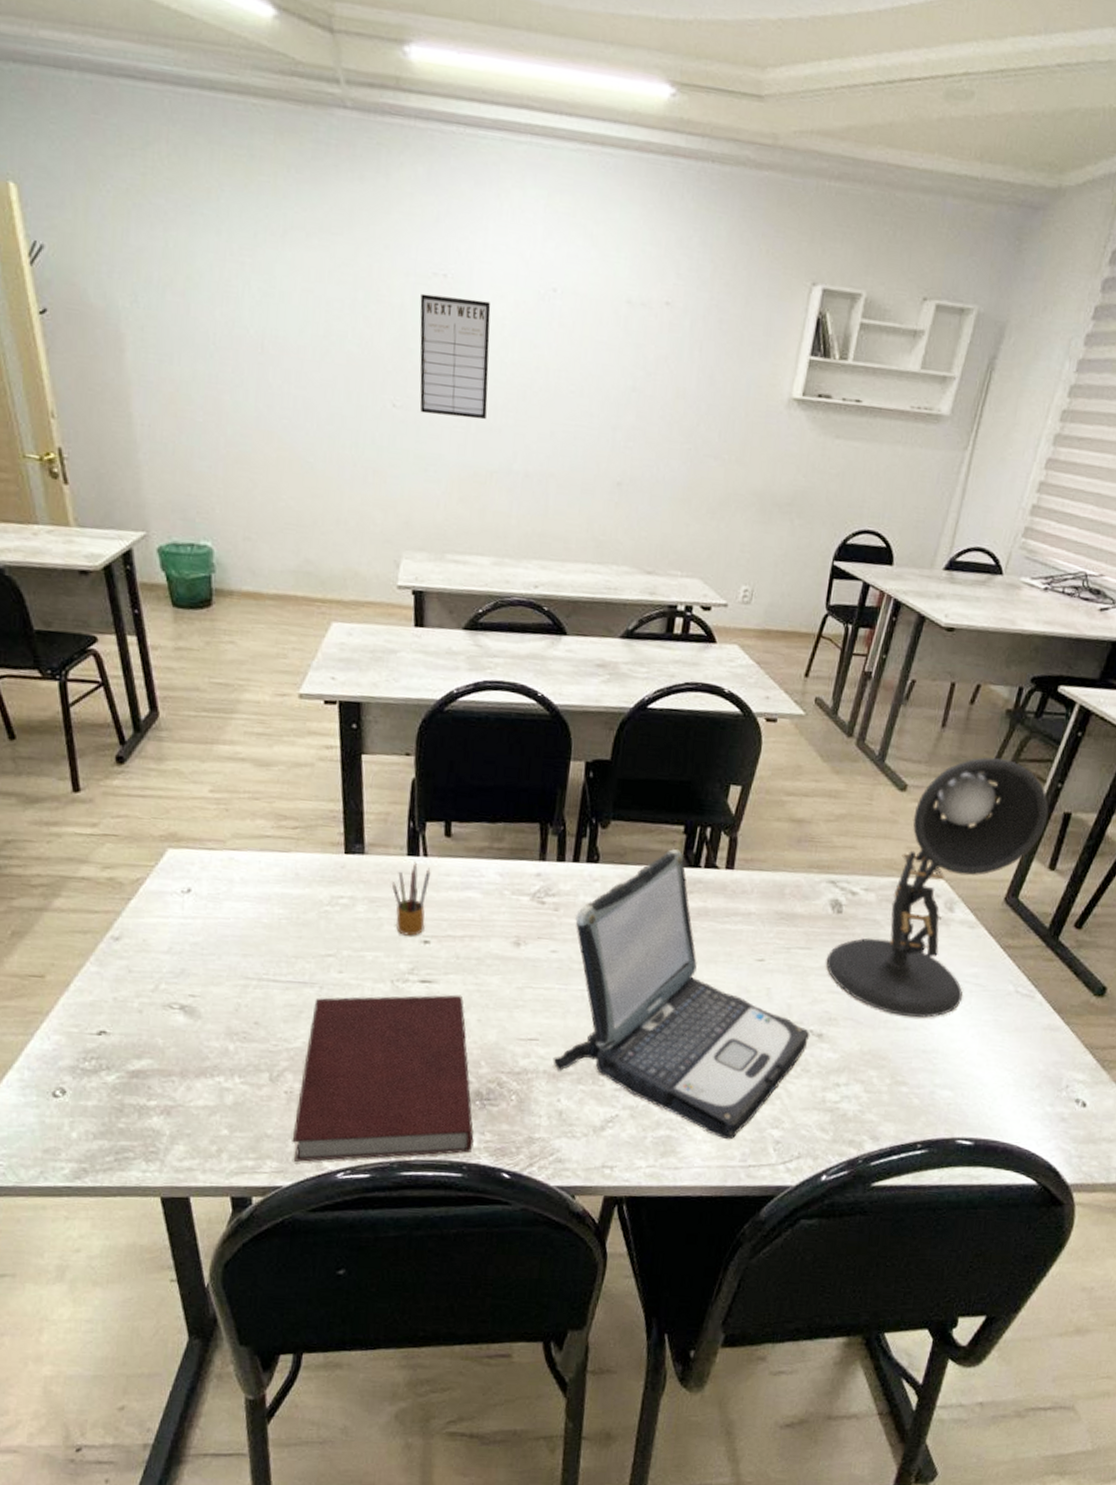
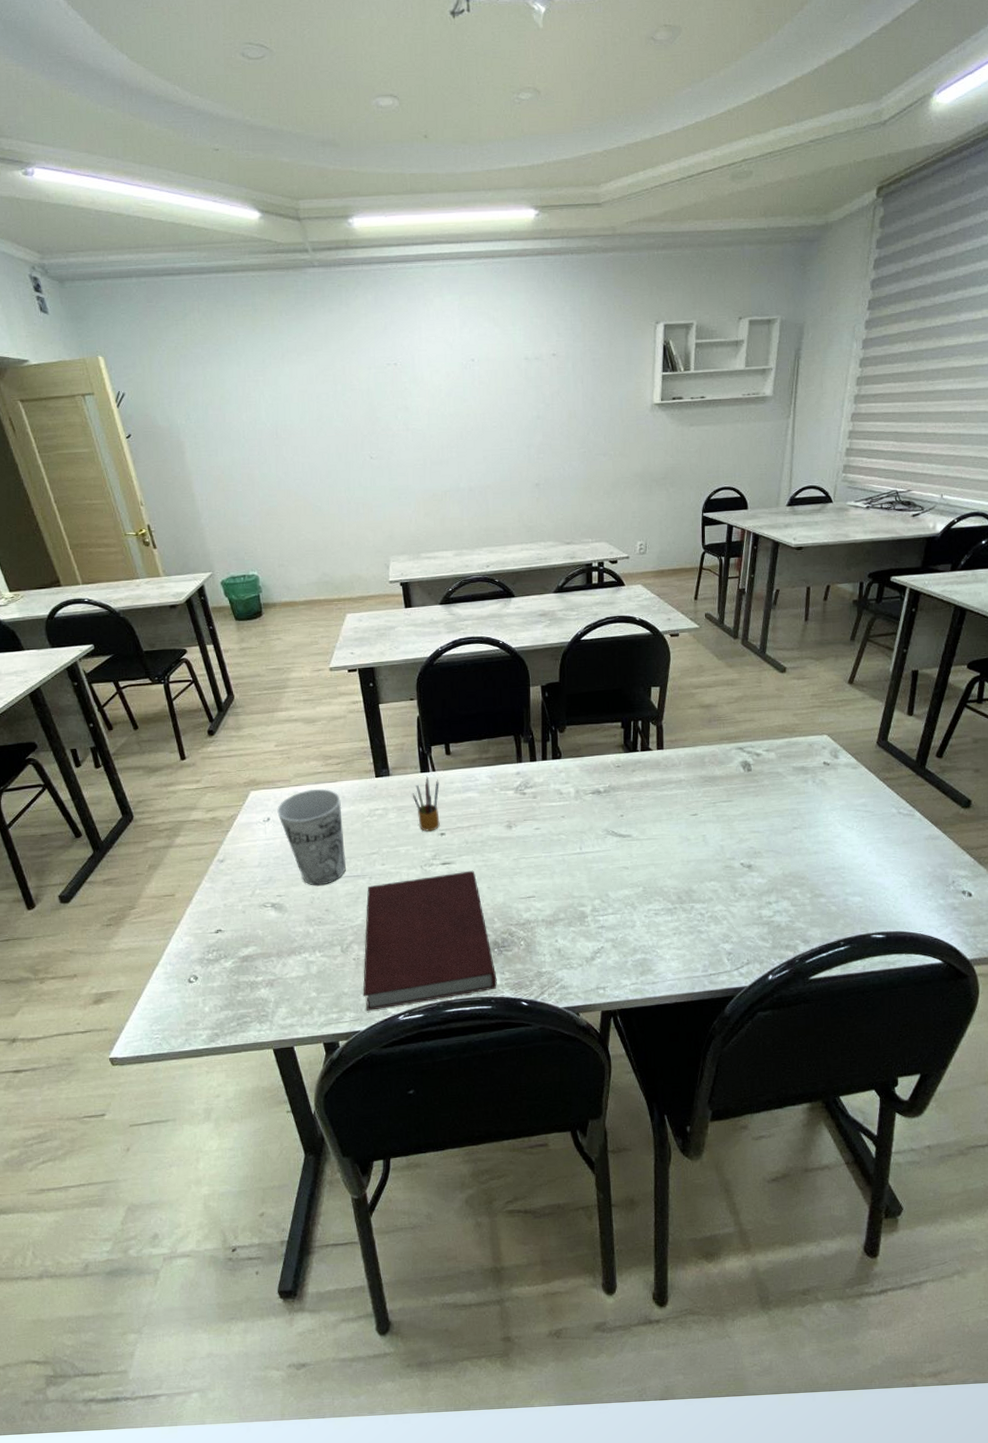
cup: none [202,857,293,990] -> present [277,788,346,886]
writing board: present [420,293,491,420] -> none [380,376,437,460]
laptop: present [553,849,811,1140] -> none [548,740,742,956]
desk lamp: present [826,757,1049,1018] -> none [745,637,900,843]

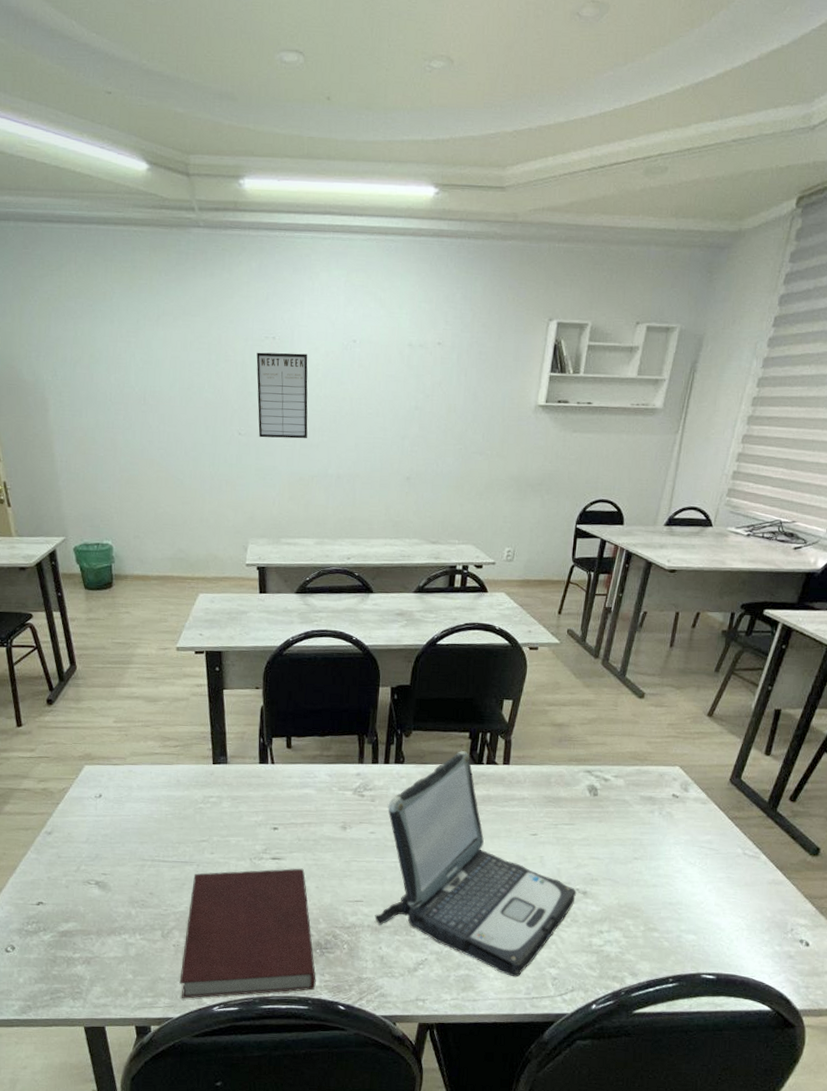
cup: present [277,788,346,886] -> none [110,769,176,868]
writing board: none [380,376,437,460] -> present [256,352,308,439]
pencil box: present [413,776,440,831] -> none [249,768,277,824]
laptop: none [548,740,742,956] -> present [375,751,577,977]

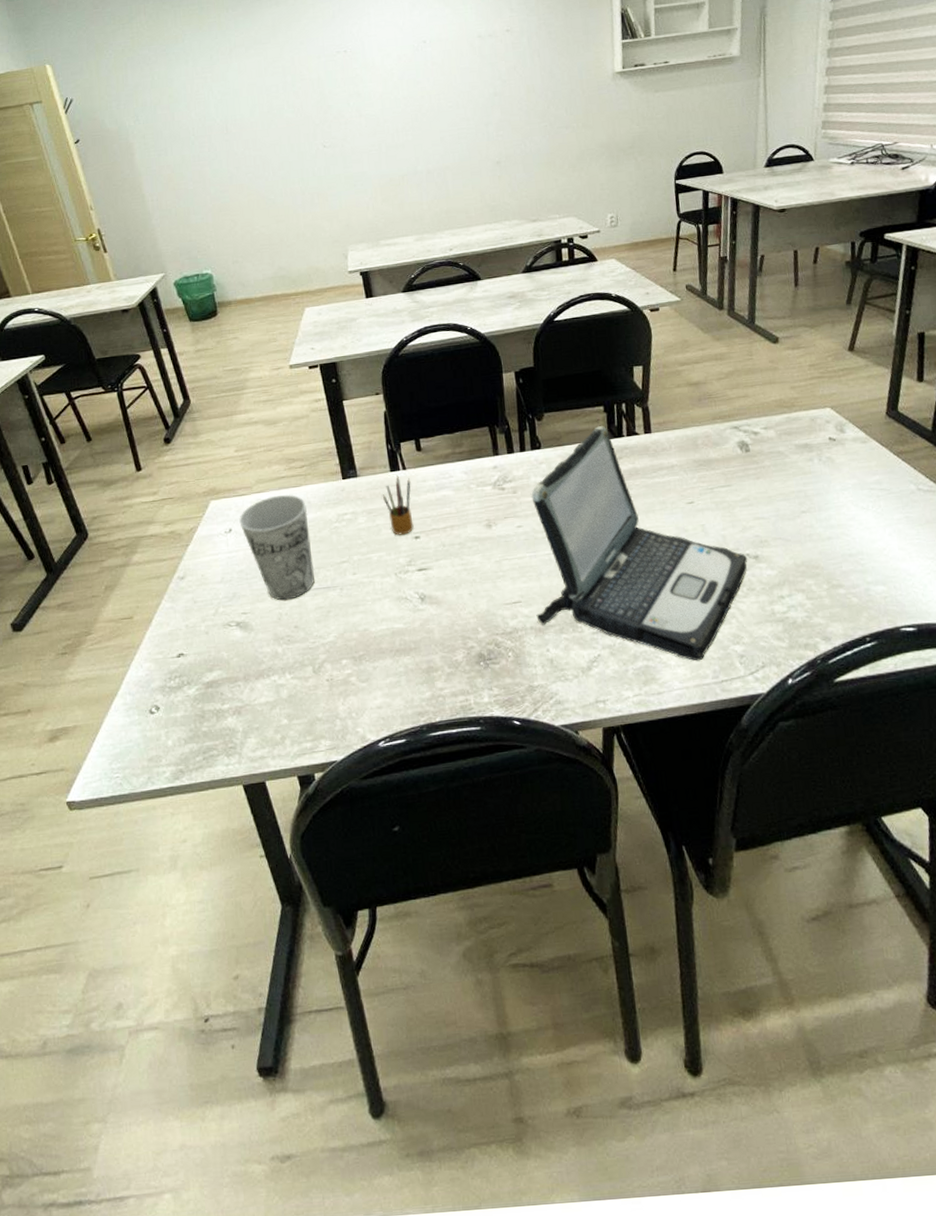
cup: none [110,769,176,868] -> present [239,494,315,601]
notebook: present [179,868,316,999] -> none [338,576,485,738]
pencil box: none [249,768,277,824] -> present [383,475,414,535]
writing board: present [256,352,308,439] -> none [330,61,392,147]

